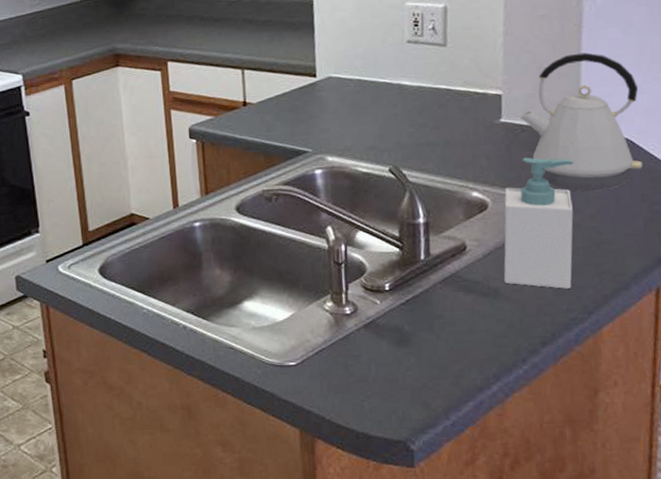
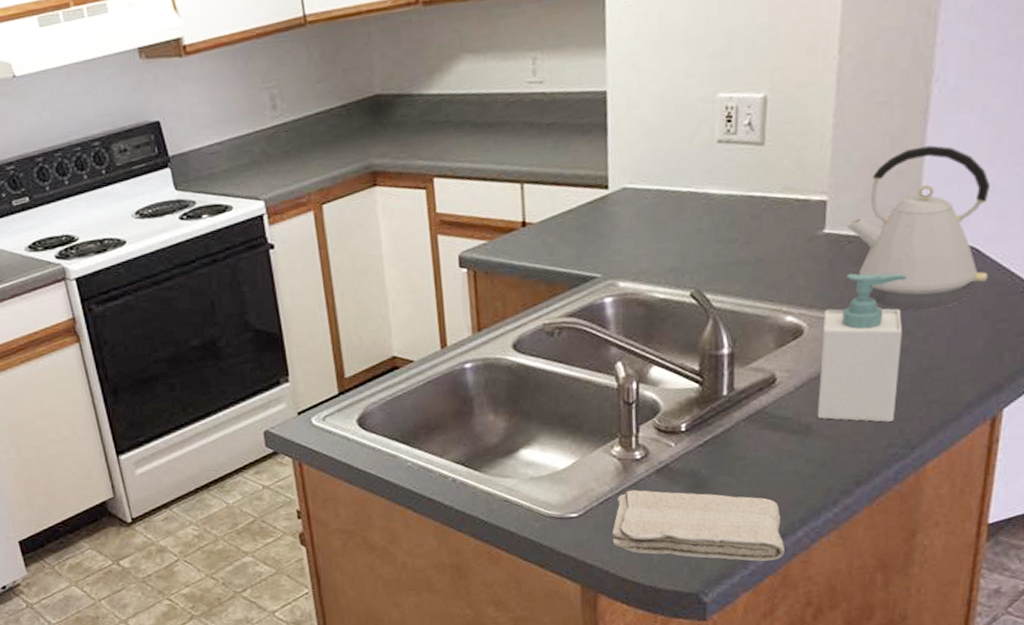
washcloth: none [326,342,482,413] -> present [611,489,785,561]

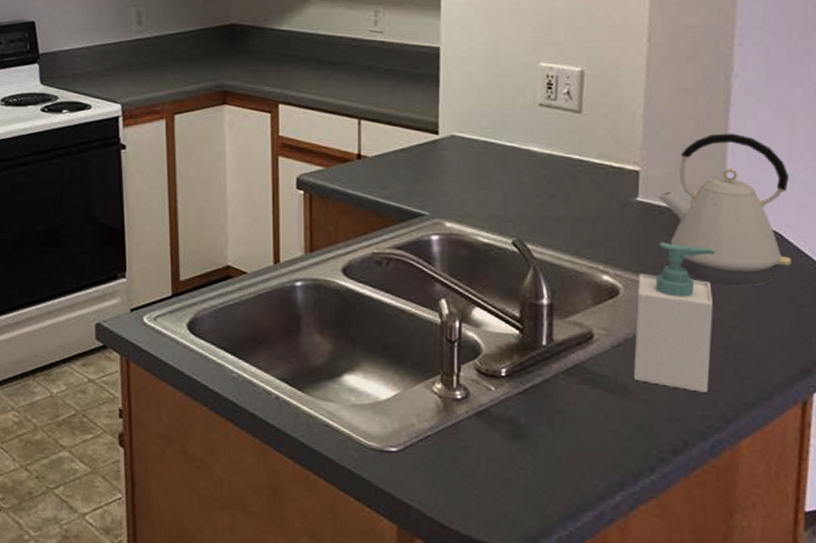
washcloth: present [611,489,785,561] -> none [430,430,603,524]

